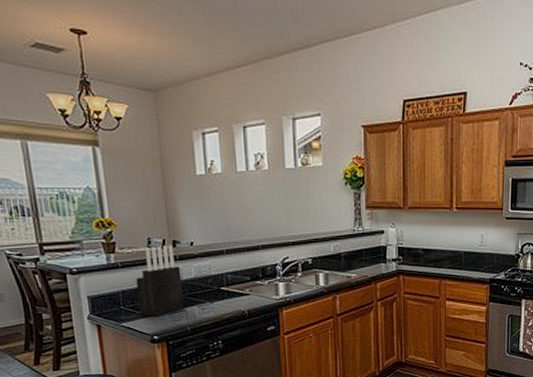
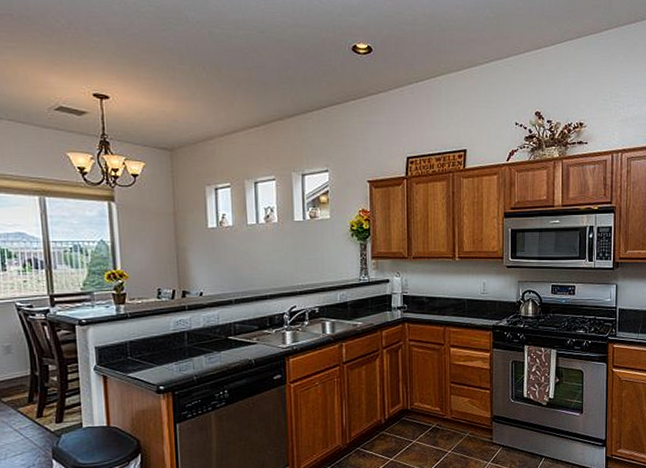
knife block: present [136,244,184,317] -> none [144,295,191,367]

